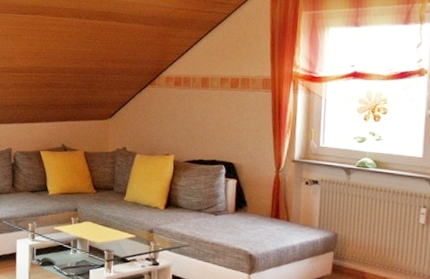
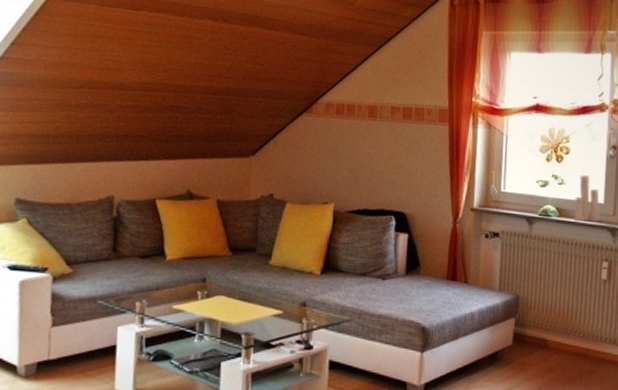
candle: none [391,129,418,174] -> present [574,171,600,222]

